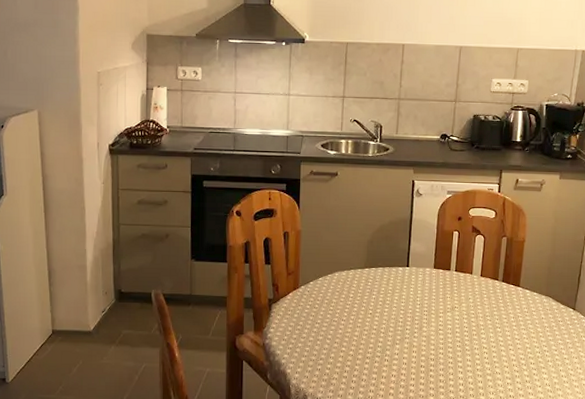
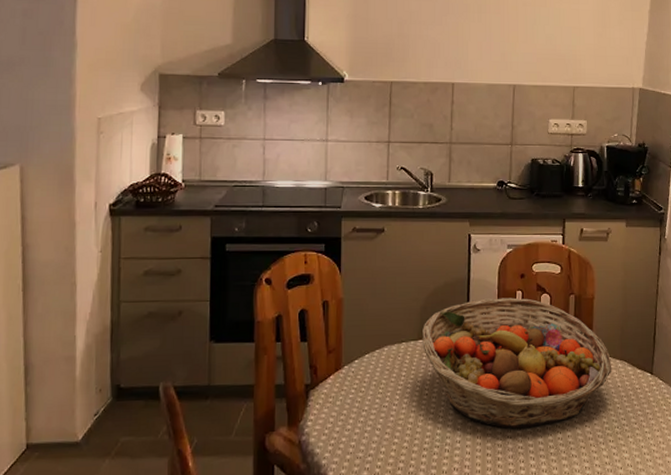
fruit basket: none [368,236,538,347] -> present [422,297,612,429]

